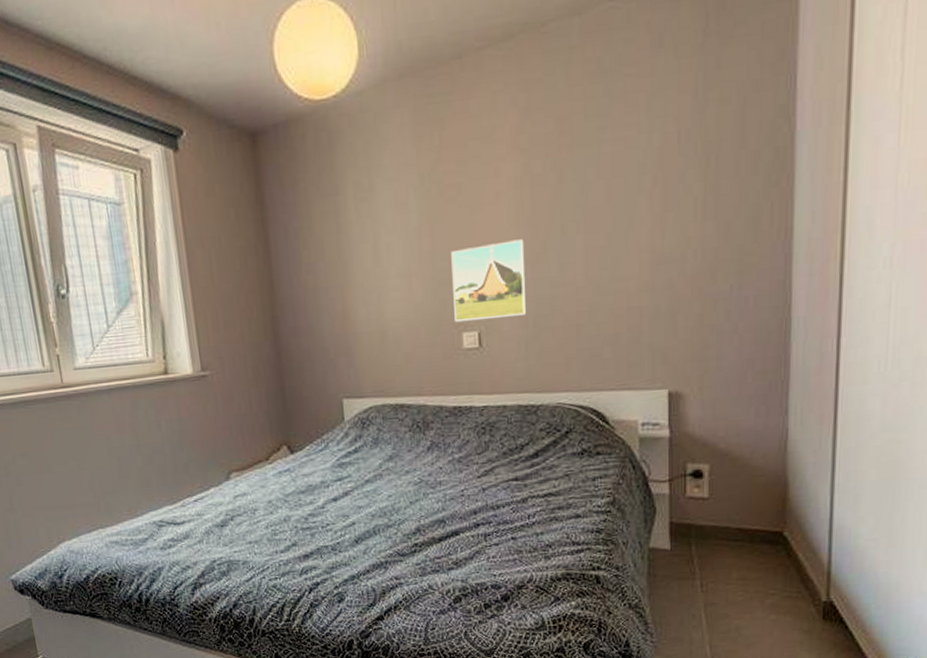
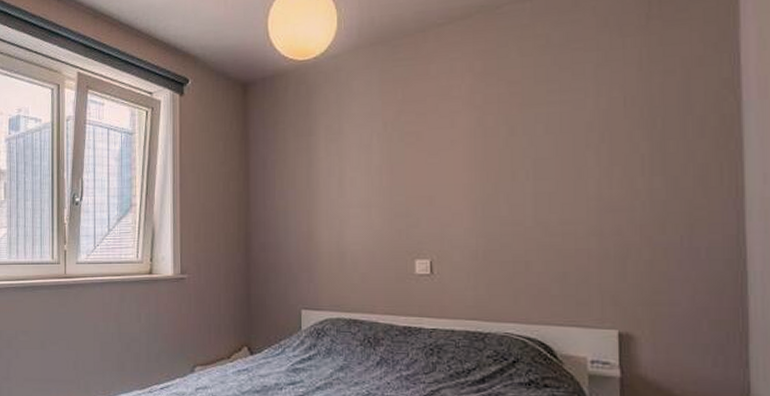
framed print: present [451,239,527,323] -> none [408,181,477,250]

